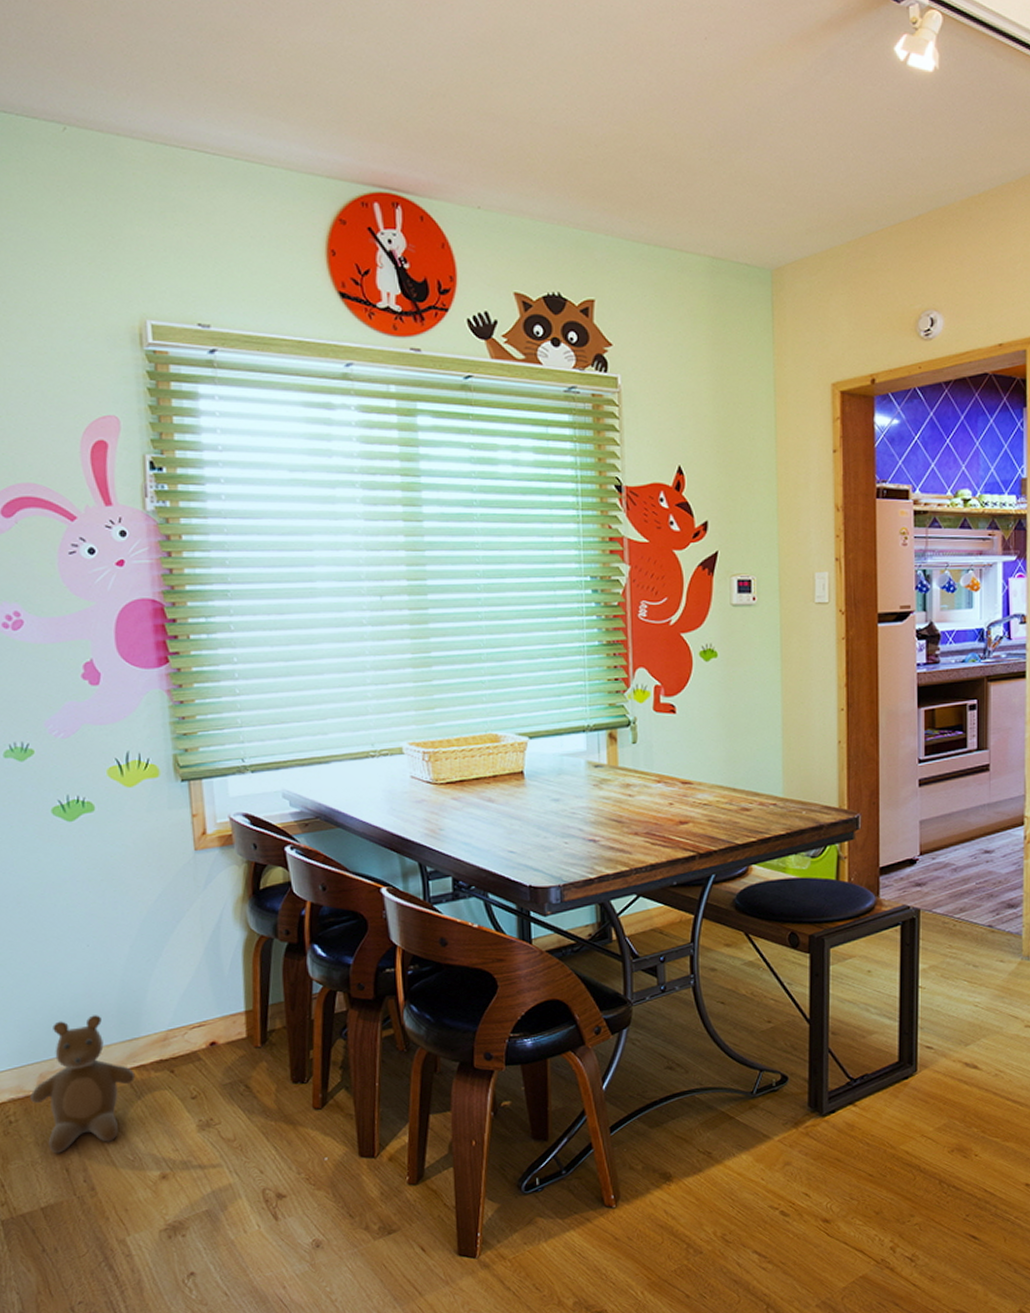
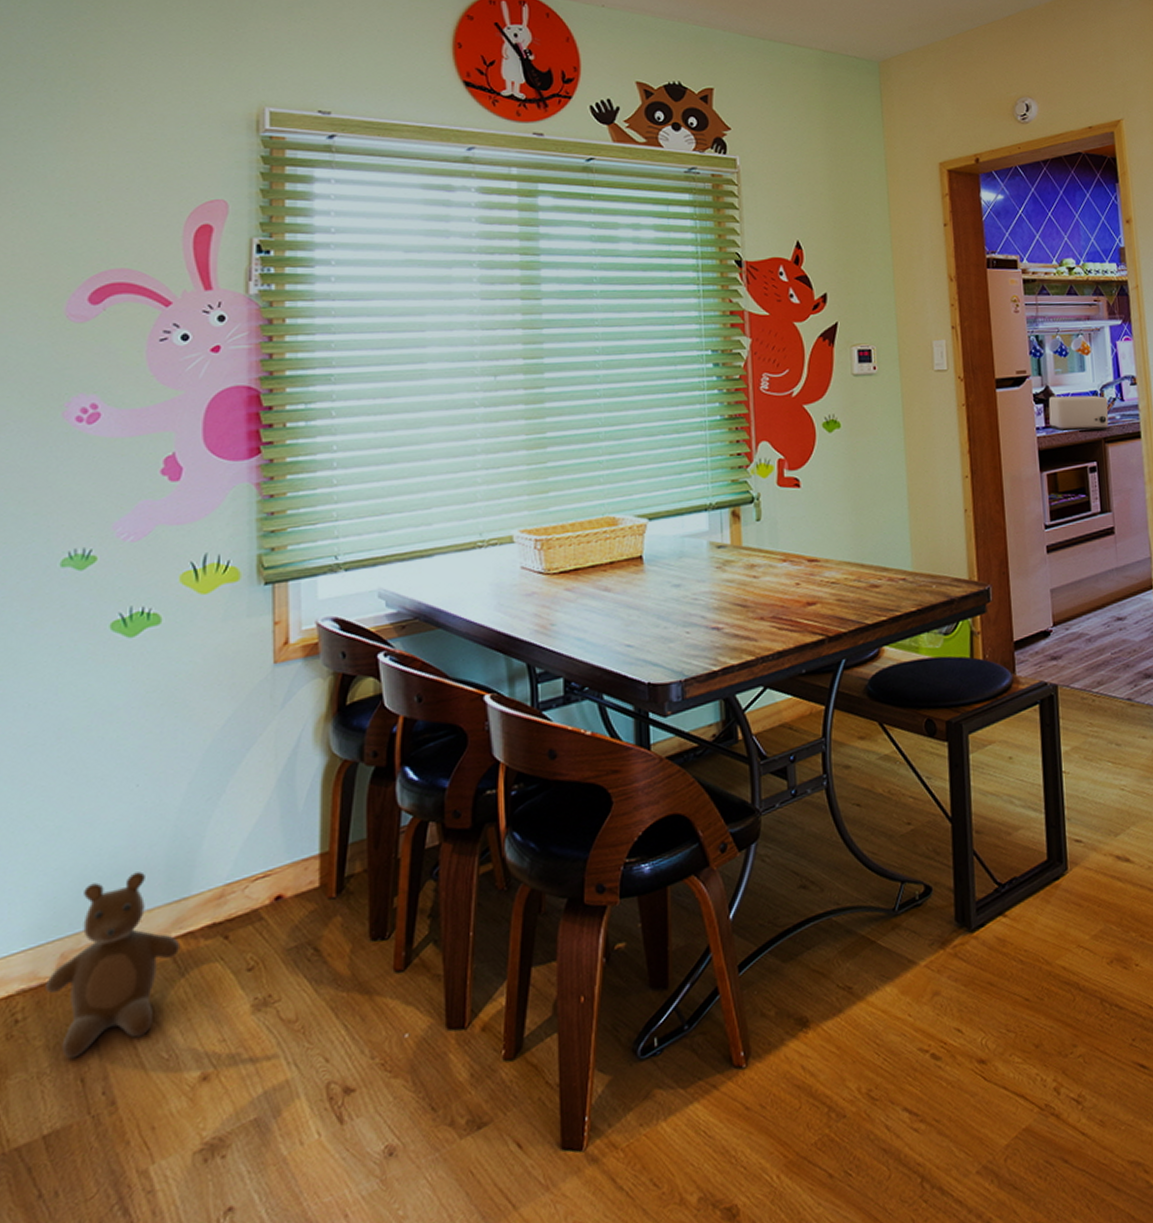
toaster: none [931,632,994,669] -> present [1048,395,1109,432]

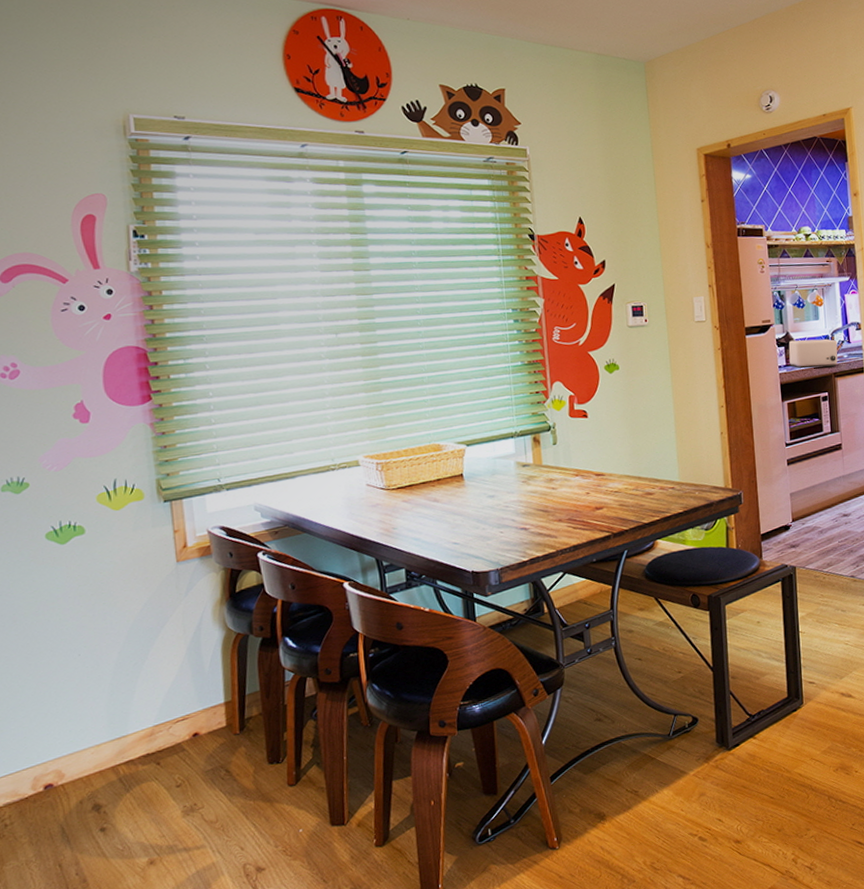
teddy bear: present [46,871,181,1059] -> none [25,717,125,851]

